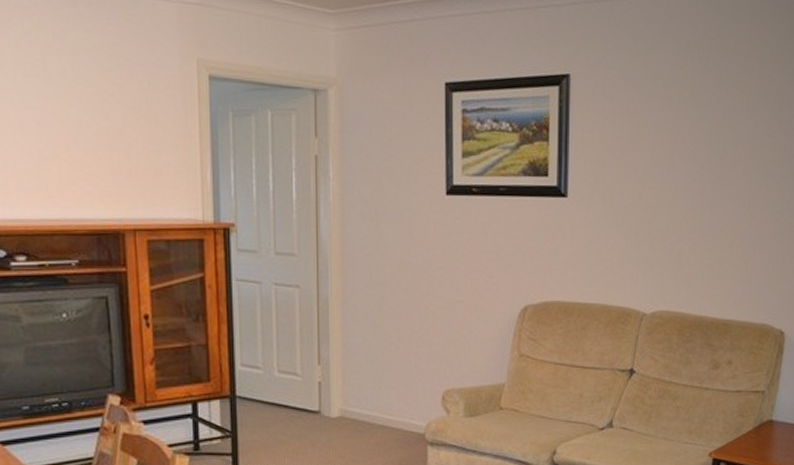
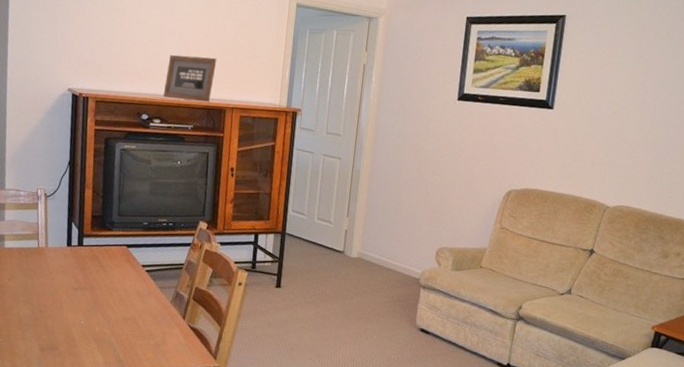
picture frame: none [24,159,101,225] -> present [163,55,217,103]

